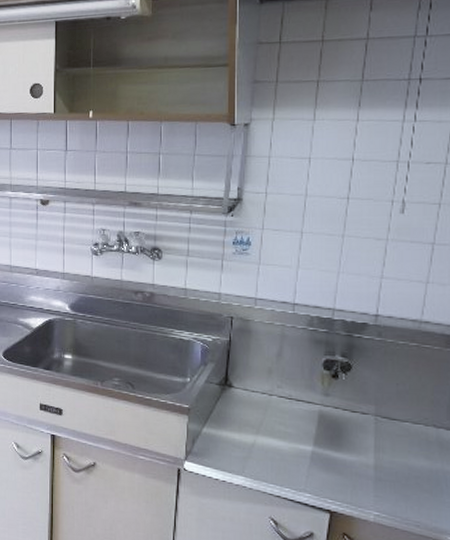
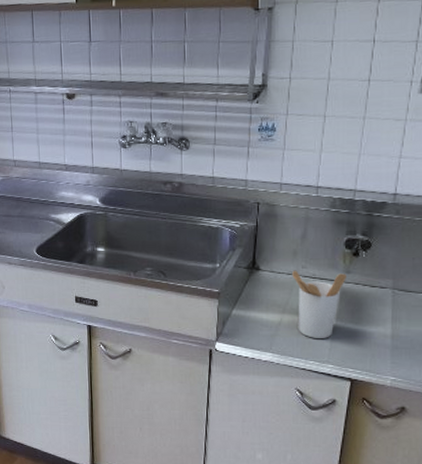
utensil holder: none [267,389,325,465] -> present [292,270,346,339]

